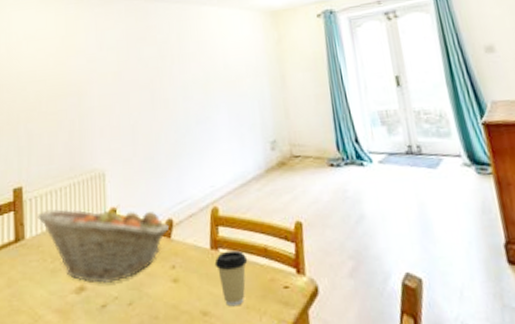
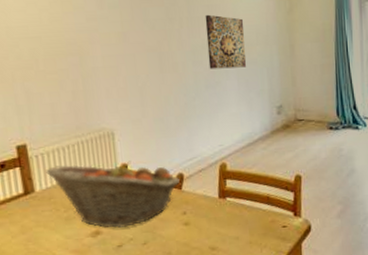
wall art: none [195,50,236,105] -> present [205,14,246,69]
coffee cup: present [214,250,248,307] -> none [222,198,252,243]

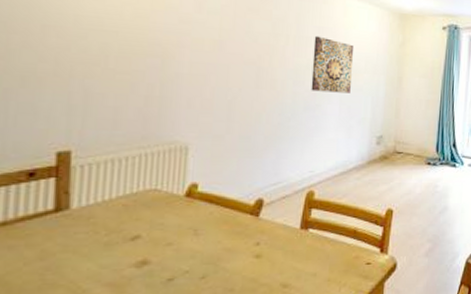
fruit basket: present [46,160,180,228] -> none [90,180,258,258]

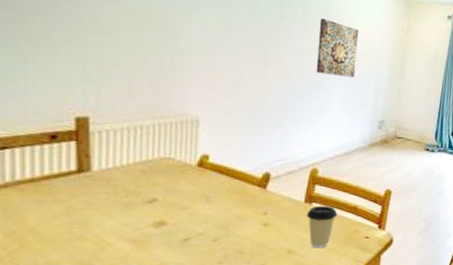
coffee cup: none [302,231,336,280] -> present [306,205,338,249]

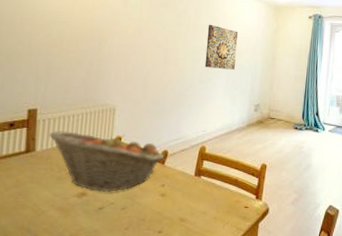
fruit basket: none [109,146,265,221] -> present [49,131,164,192]
coffee cup: present [306,205,338,249] -> none [196,178,222,217]

